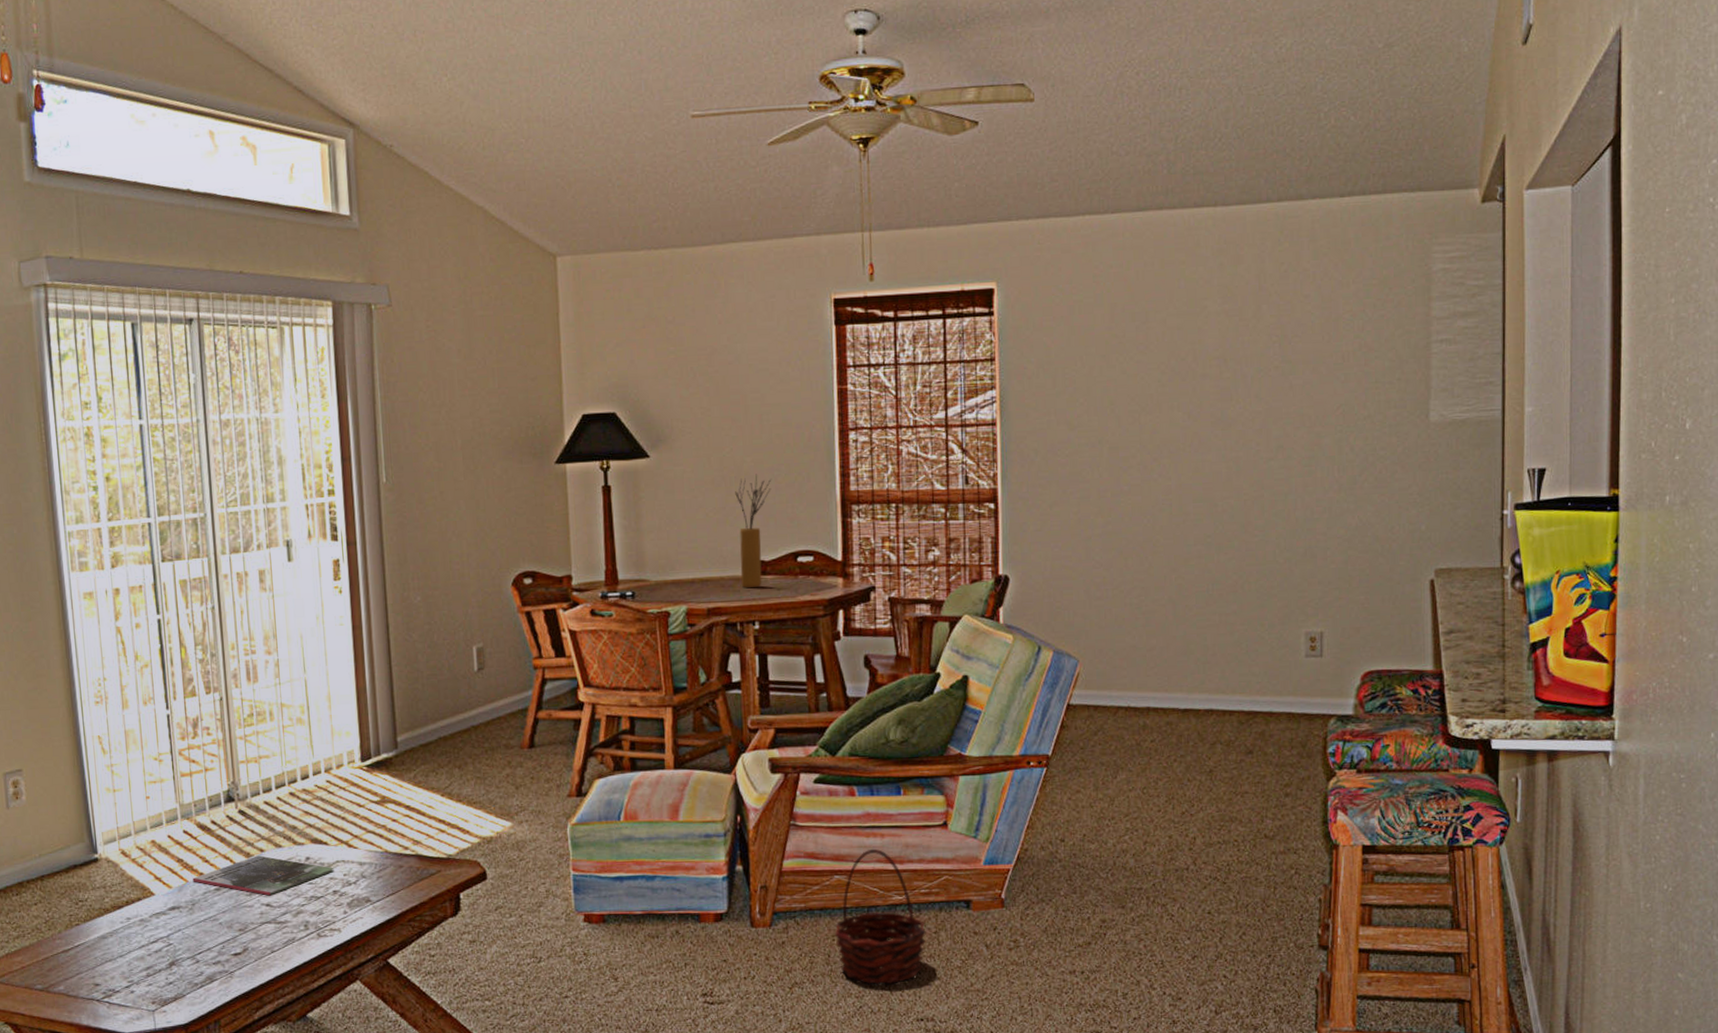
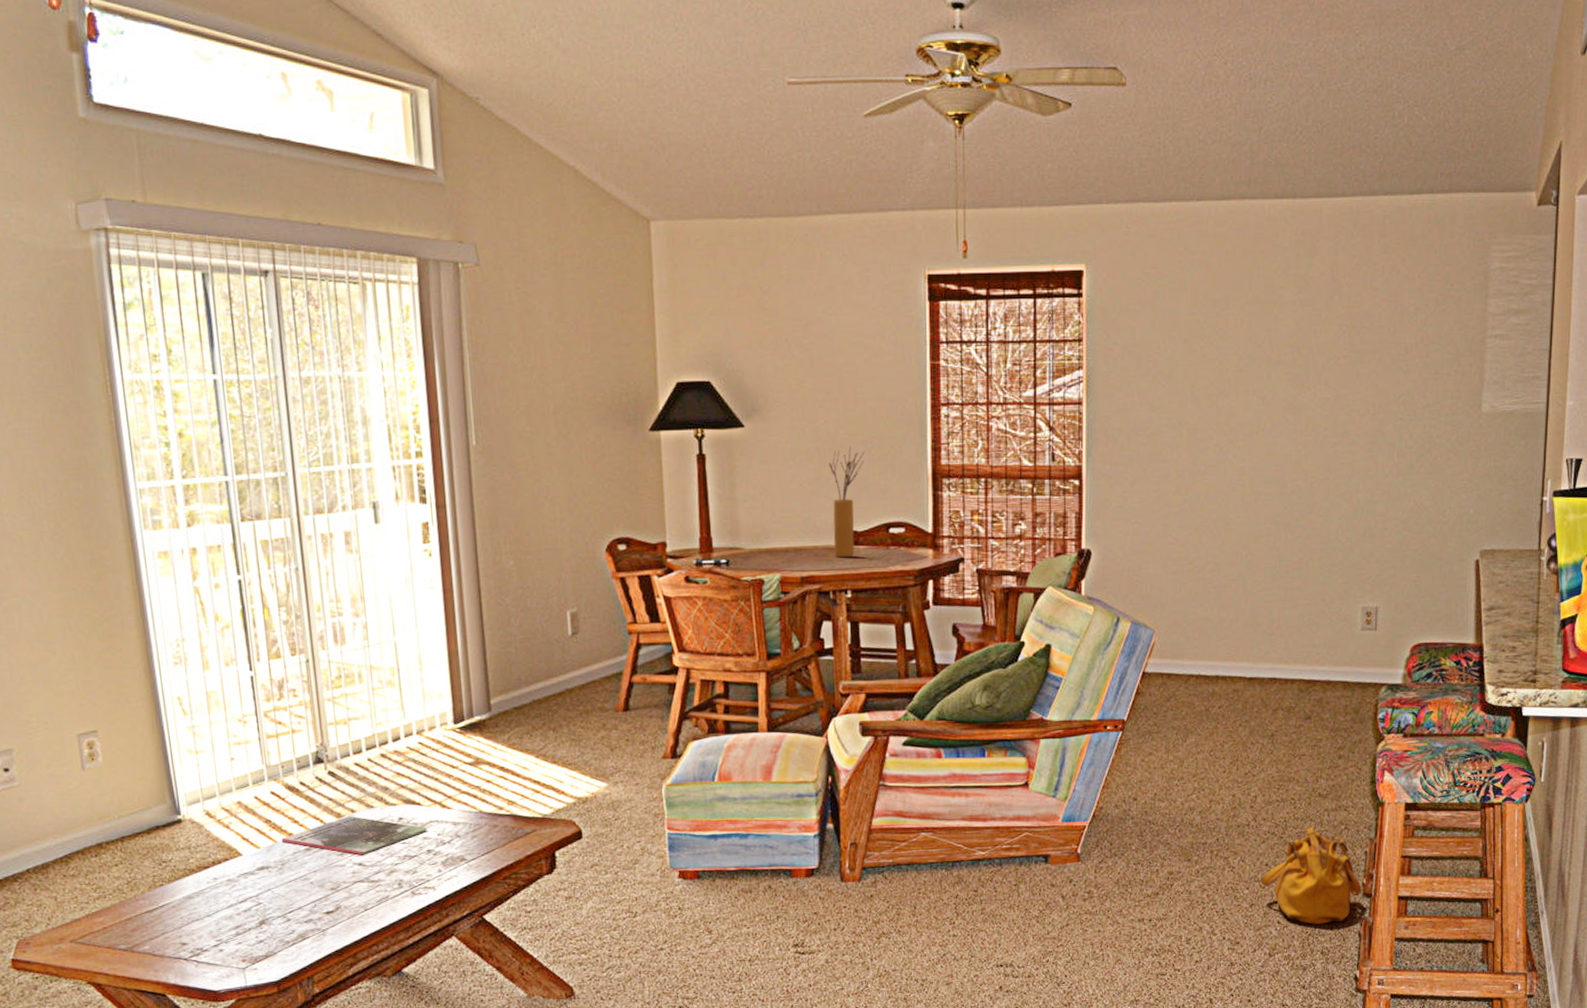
basket: present [834,848,927,984] -> none [920,807,1007,934]
handbag: none [1202,870,1318,980] -> present [1259,825,1362,925]

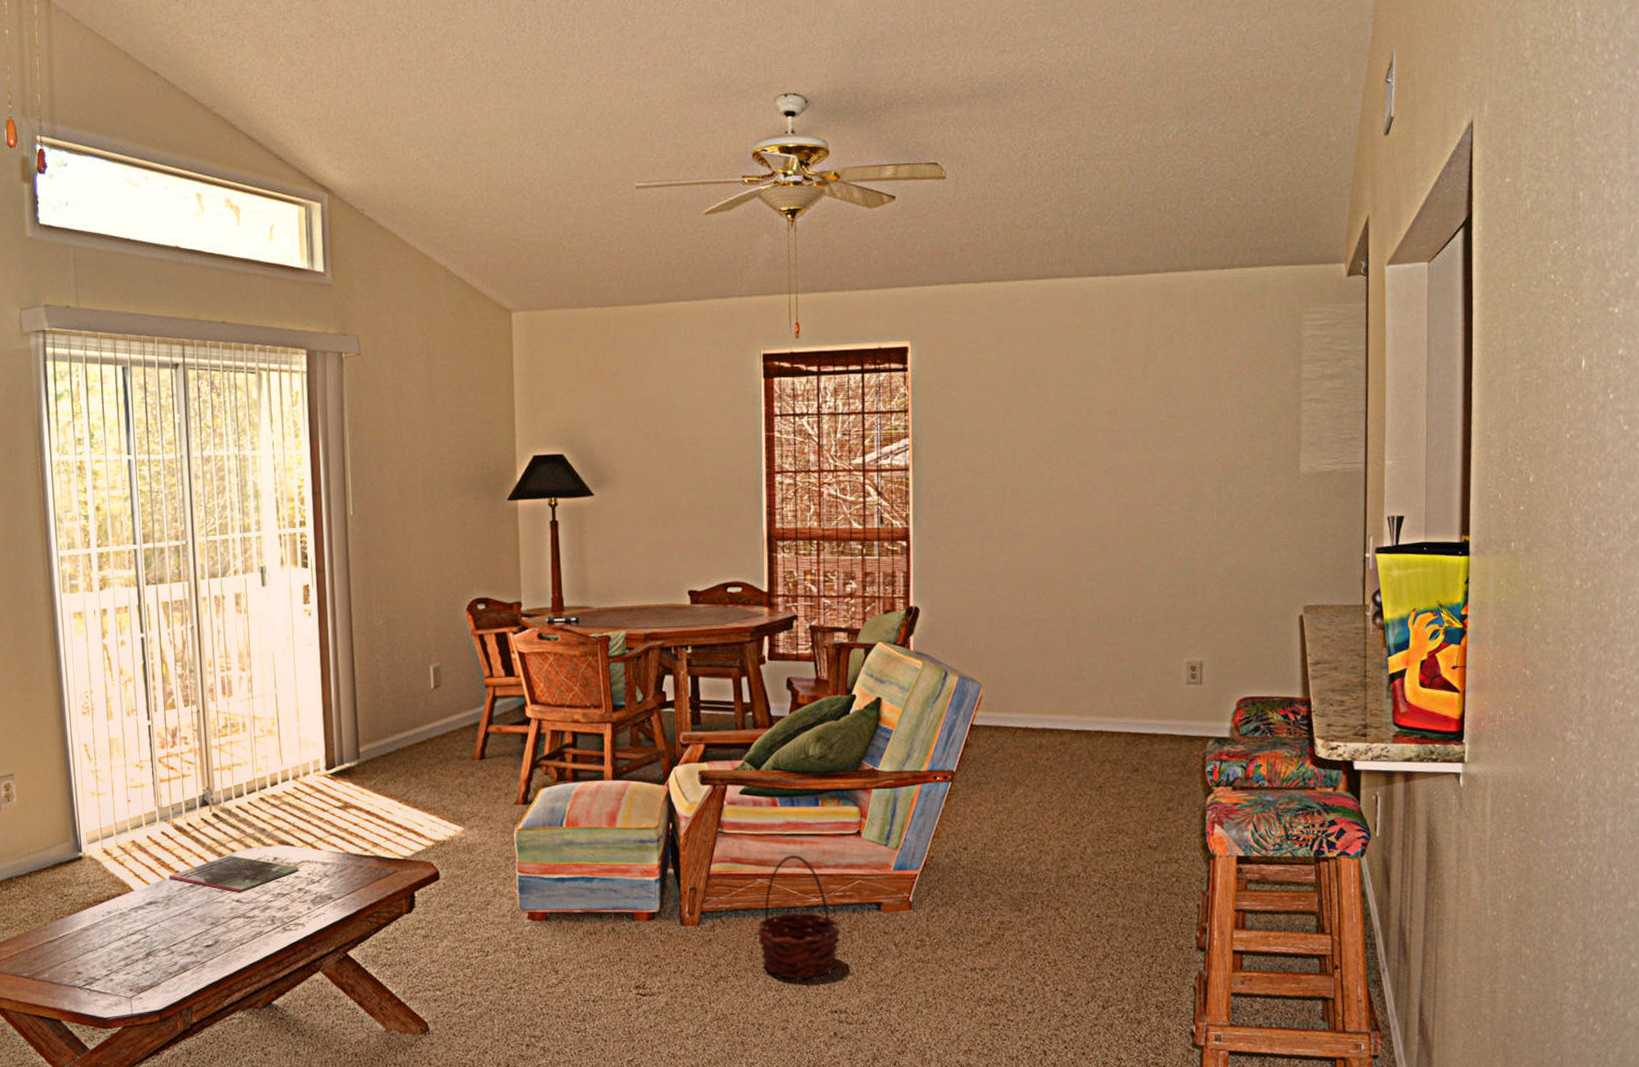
vase: present [829,446,865,558] -> none [671,512,705,616]
basket: none [920,807,1007,934] -> present [757,854,841,979]
handbag: present [1259,825,1362,925] -> none [1091,877,1196,978]

